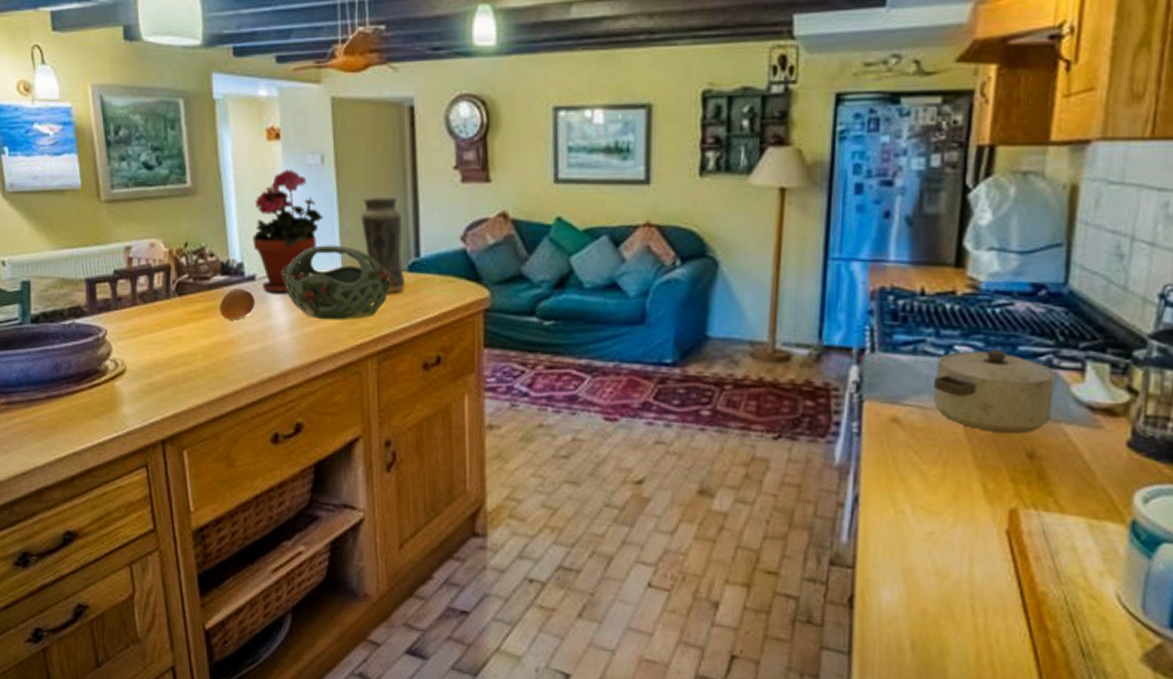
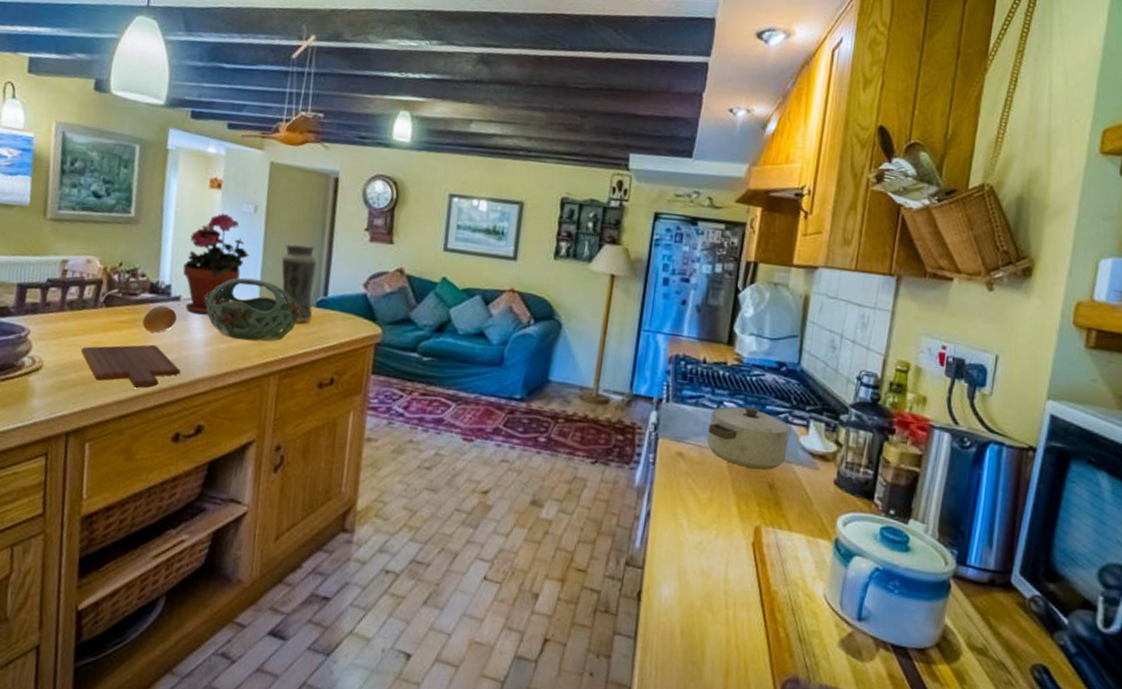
cutting board: none [161,334,269,386] -> present [80,344,181,389]

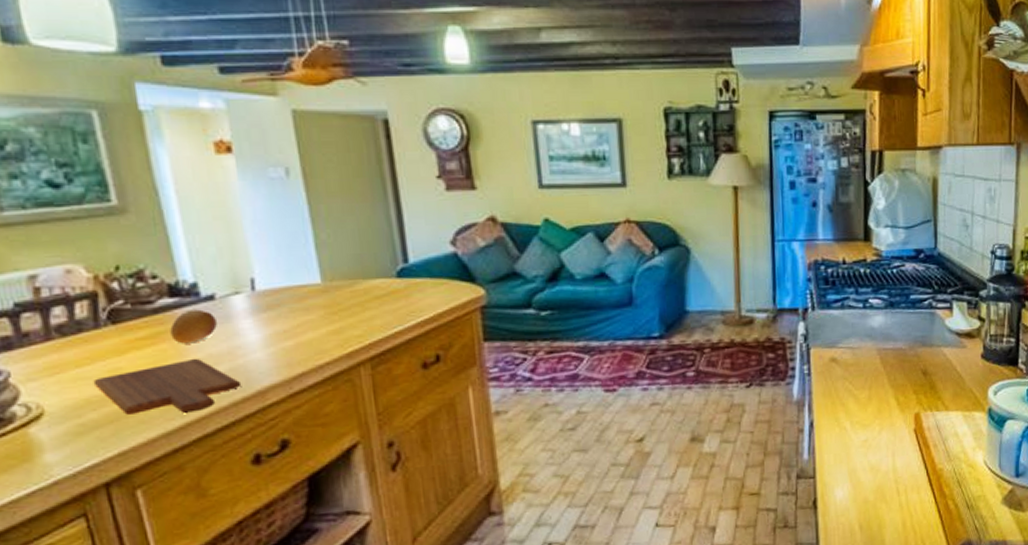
potted plant: present [183,213,249,315] -> none [206,183,294,312]
decorative basket: present [205,277,300,342] -> none [248,257,379,332]
vase: present [281,244,317,325] -> none [338,207,396,302]
cooking pot: present [707,406,790,470] -> none [857,299,936,360]

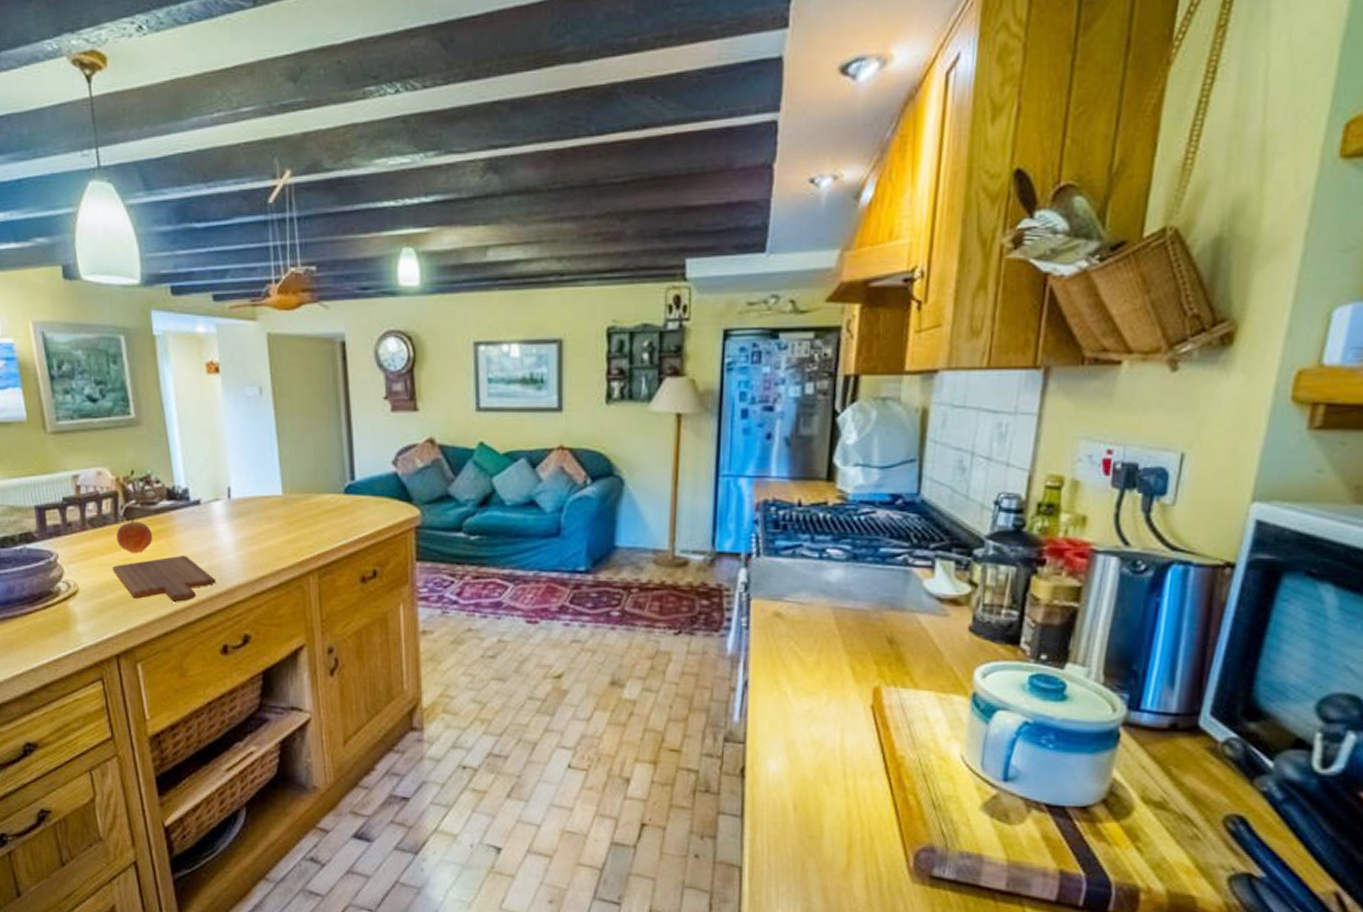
fruit: none [97,320,151,362] -> present [116,518,153,553]
fruit: present [170,309,217,344] -> none [167,512,201,542]

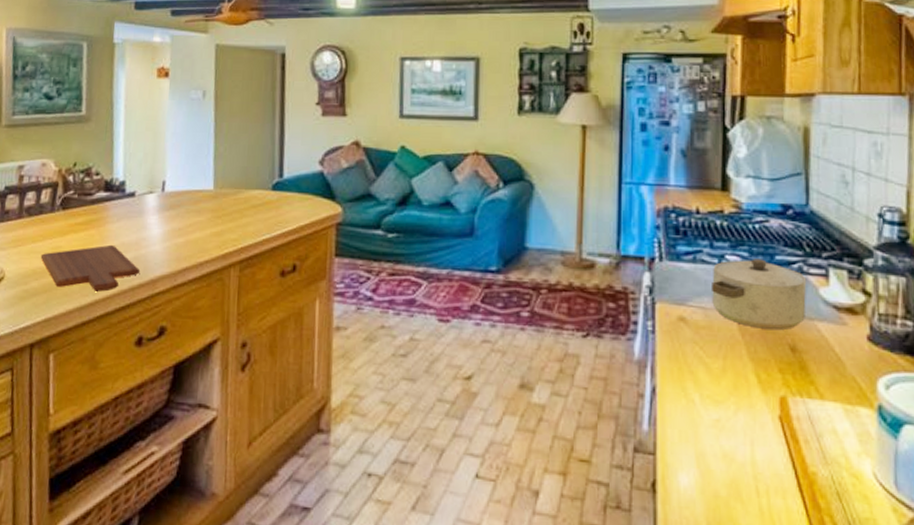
fruit: present [116,518,153,553] -> none [49,207,85,242]
cooking pot: none [809,552,911,623] -> present [710,259,807,330]

